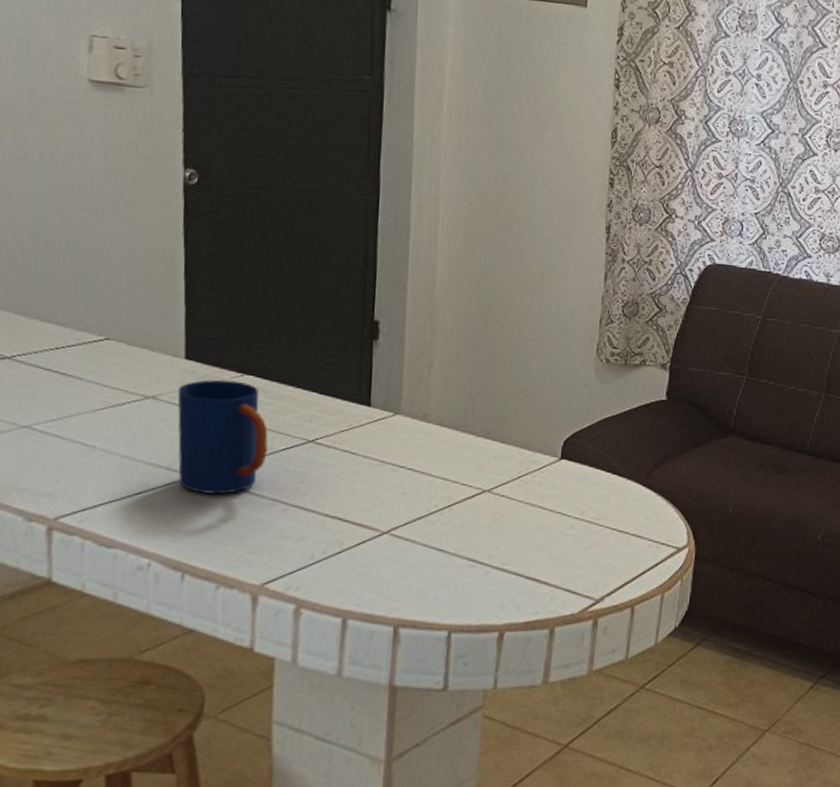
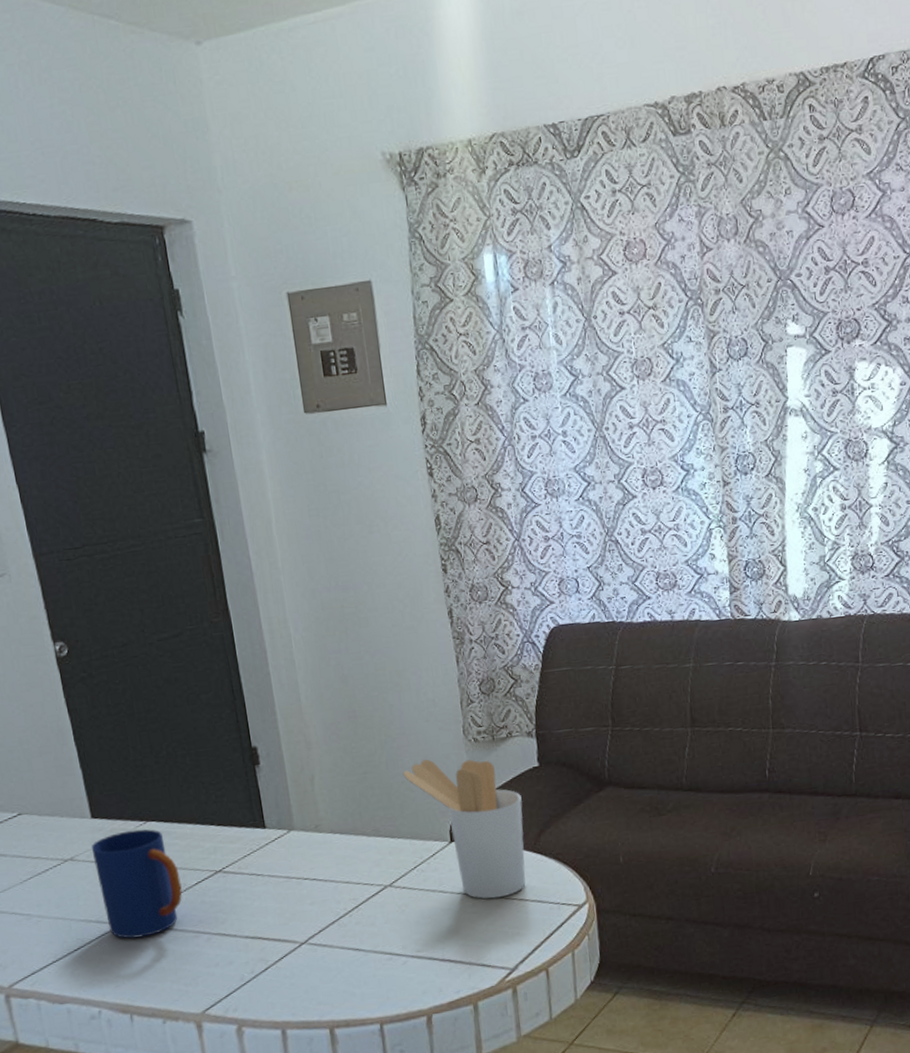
utensil holder: none [526,370,642,525] -> present [402,759,526,899]

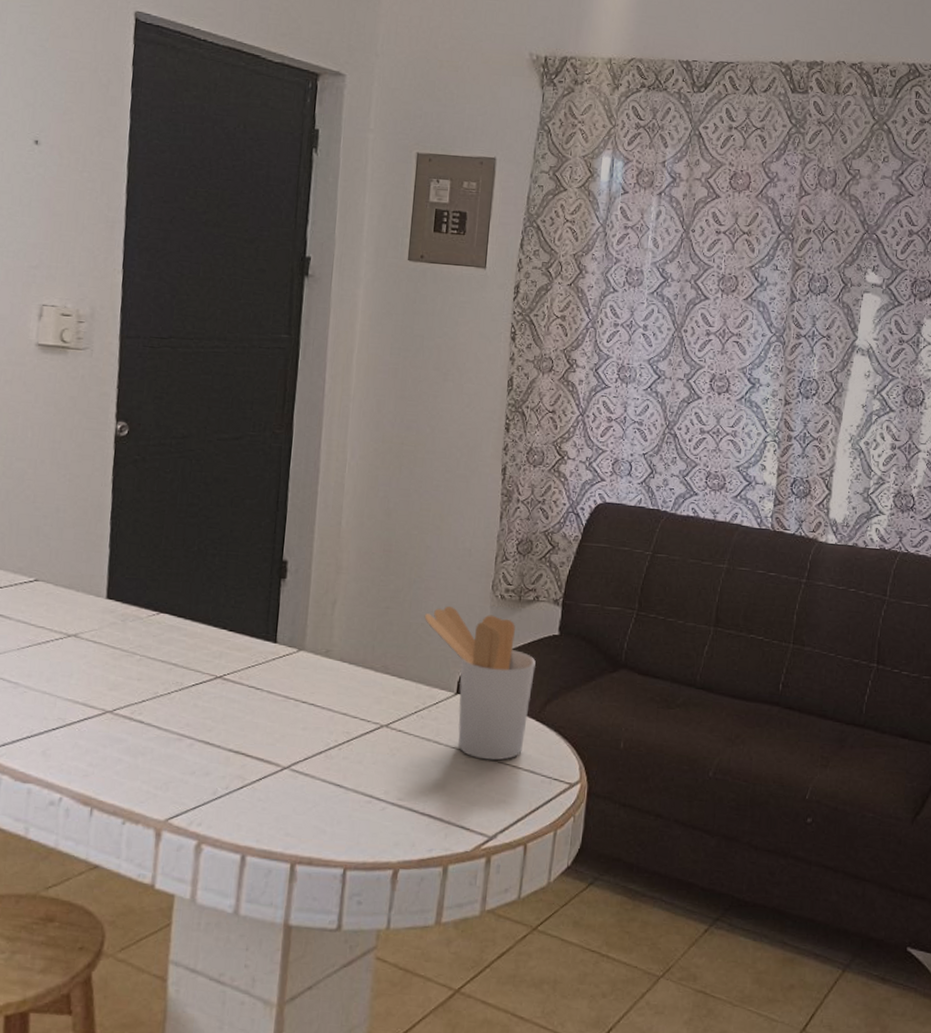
mug: present [91,829,183,939] -> none [93,618,179,730]

